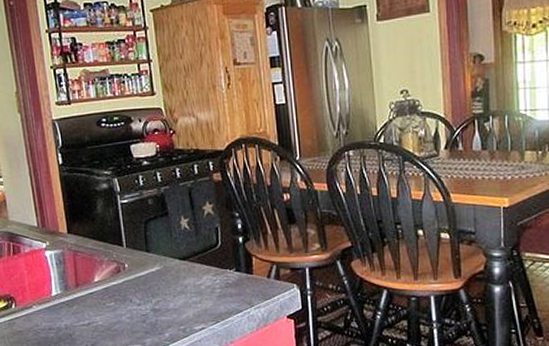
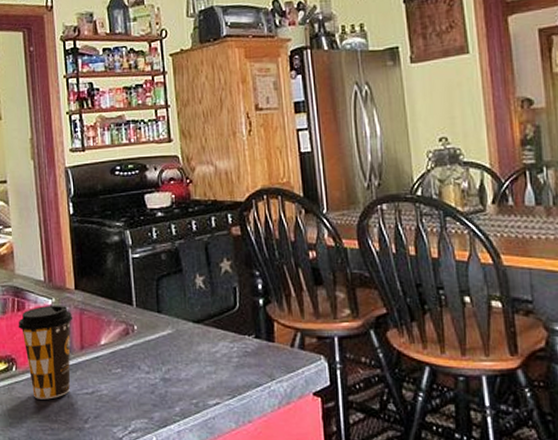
coffee cup: none [14,247,68,332] -> present [18,305,73,400]

